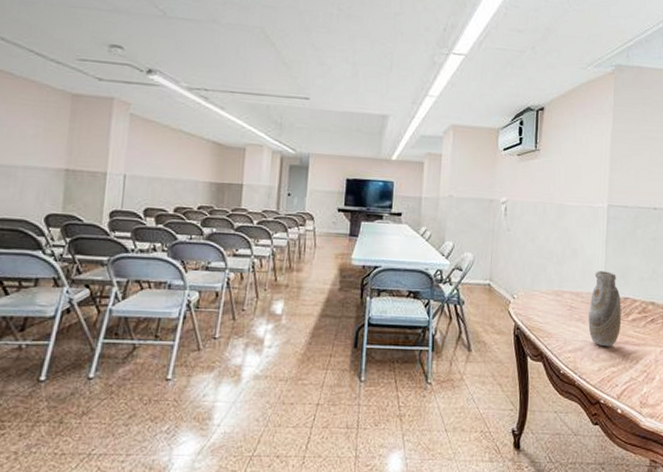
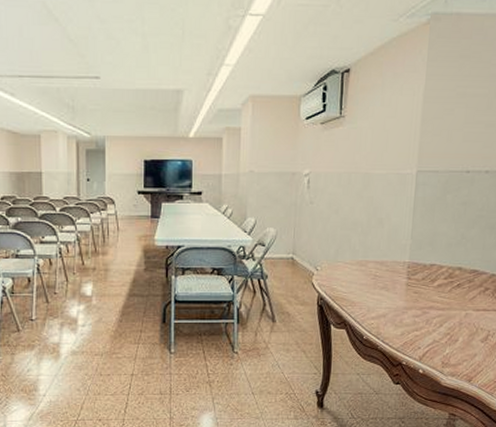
vase: present [588,271,622,347] -> none [392,239,428,313]

